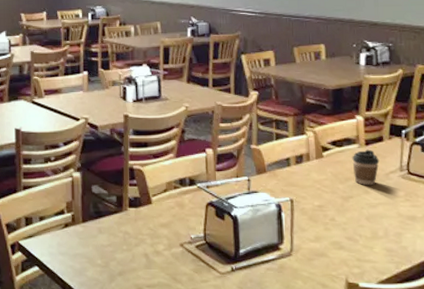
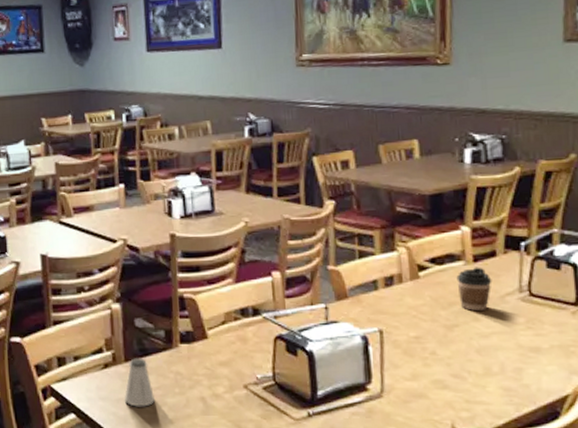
saltshaker: none [81,219,106,261] -> present [125,358,155,407]

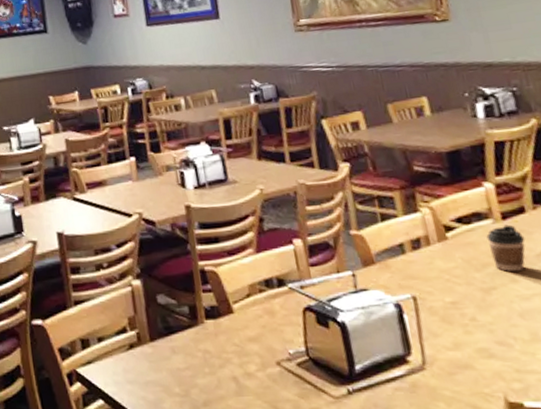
saltshaker: present [125,358,155,407] -> none [153,336,185,390]

